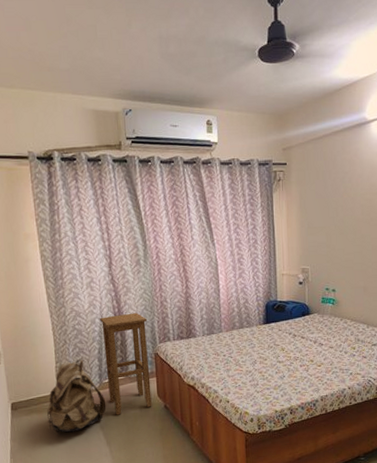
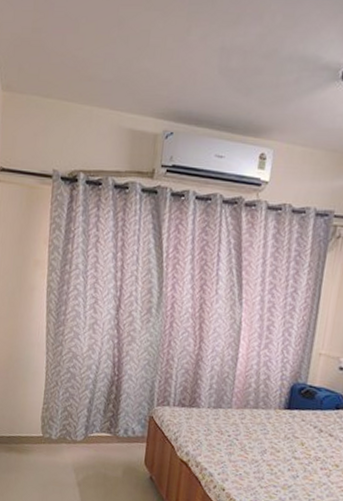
backpack: present [47,359,107,433] -> none [25,404,88,482]
stool: present [100,312,152,415] -> none [92,364,148,475]

